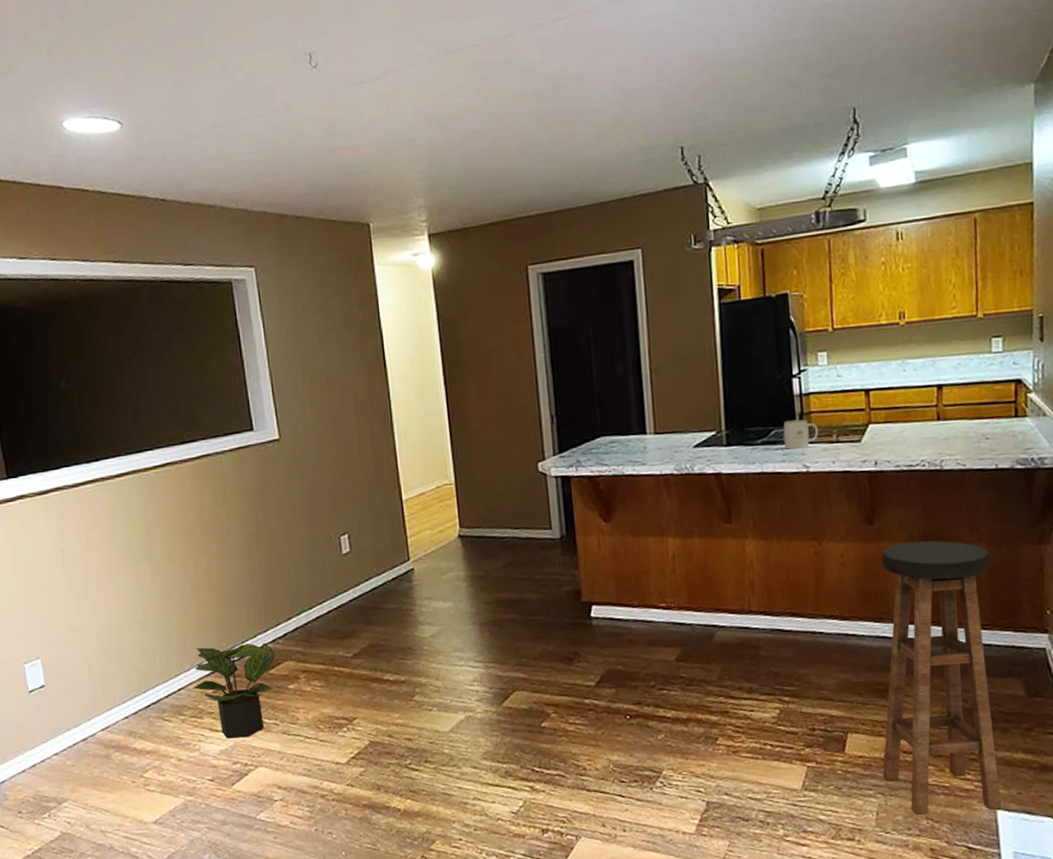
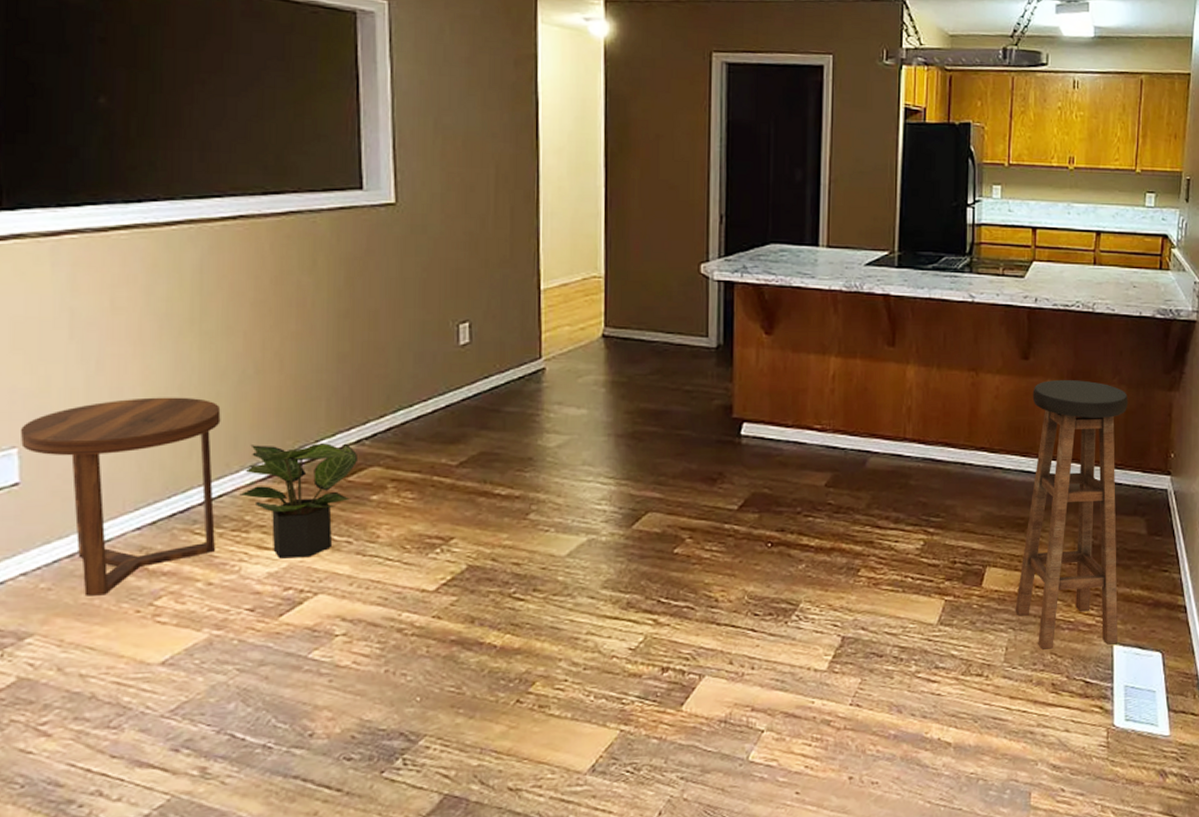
side table: none [40,612,180,771] -> present [20,397,221,596]
mug: present [783,419,818,450] -> none [953,248,986,278]

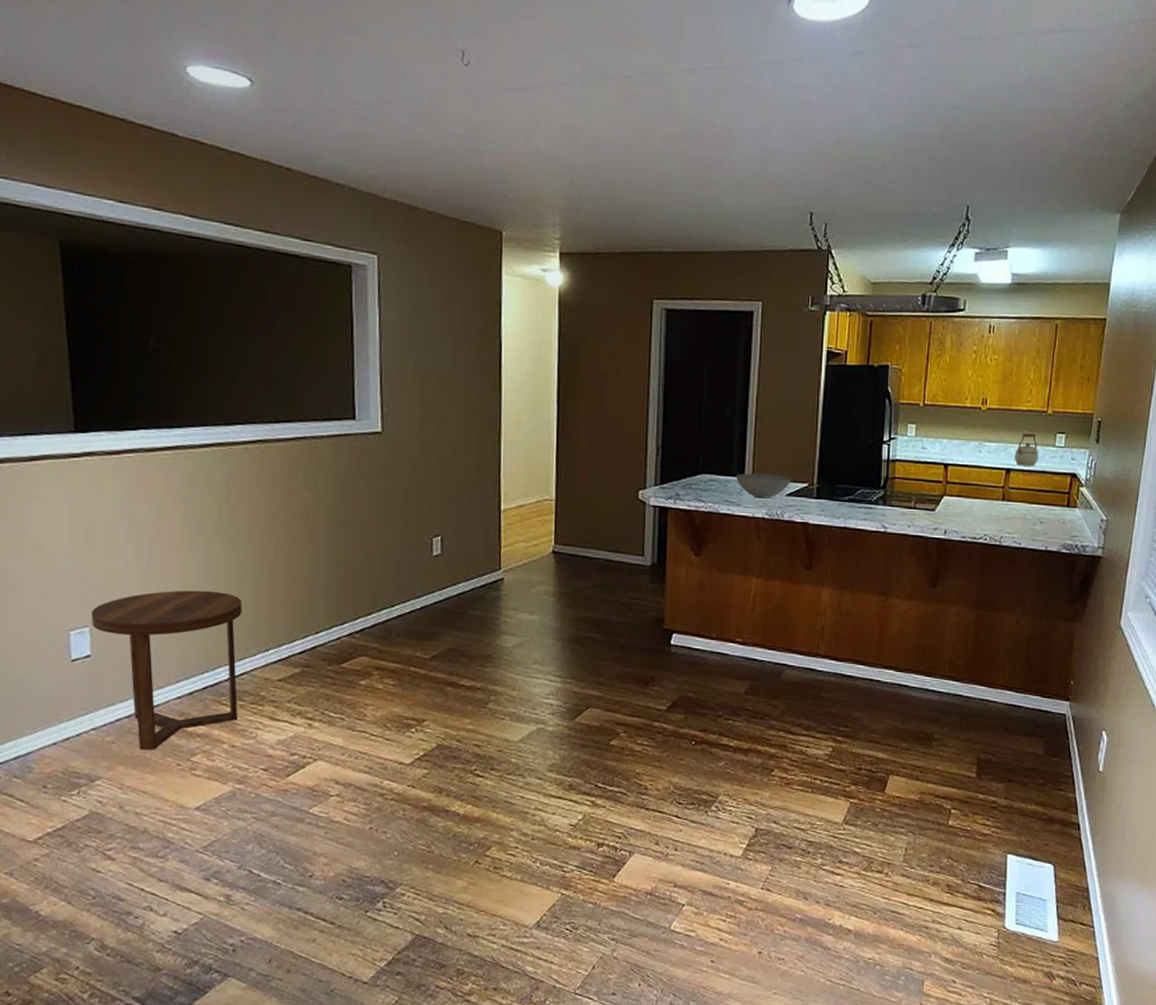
potted plant: present [239,443,357,559] -> none [256,633,349,729]
bowl: none [809,241,870,271] -> present [735,473,792,500]
bar stool: present [1015,380,1129,650] -> none [915,607,1031,854]
kettle: none [1103,193,1129,228] -> present [1013,433,1039,467]

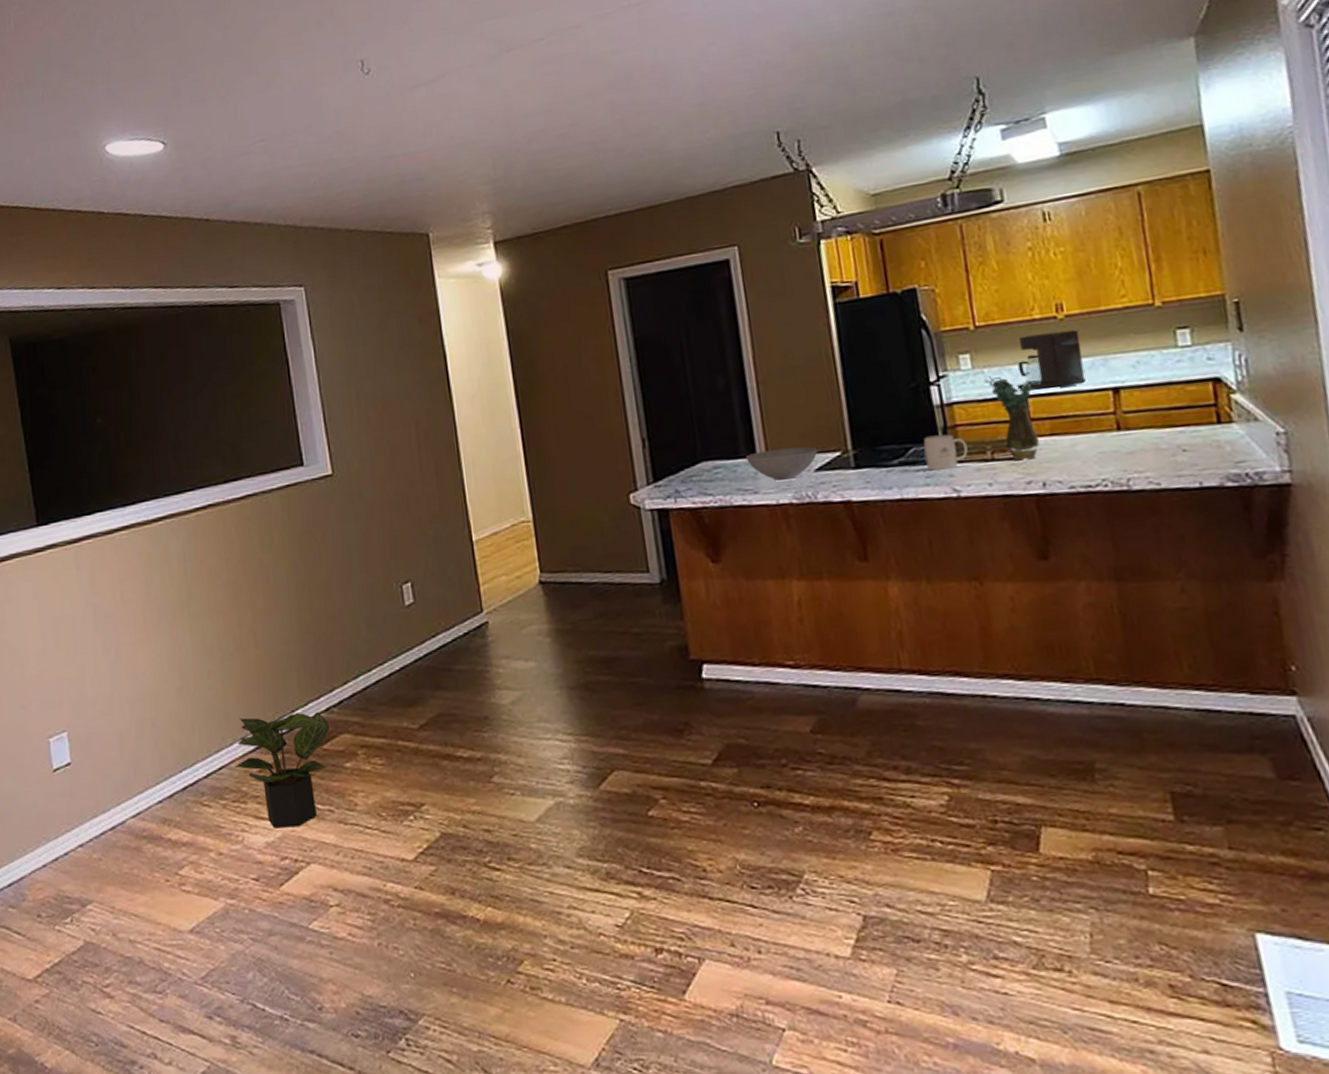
side table: present [91,590,242,750] -> none [67,676,221,866]
potted plant: none [256,633,349,729] -> present [235,711,329,829]
mug: none [867,482,899,510] -> present [923,434,968,471]
vase: none [924,444,953,512] -> present [987,375,1040,461]
coffee maker: none [943,418,993,463] -> present [1017,329,1086,390]
kettle: present [1013,433,1039,467] -> none [1119,335,1159,381]

